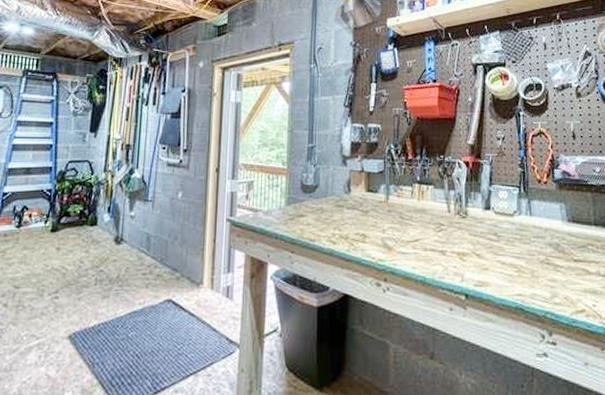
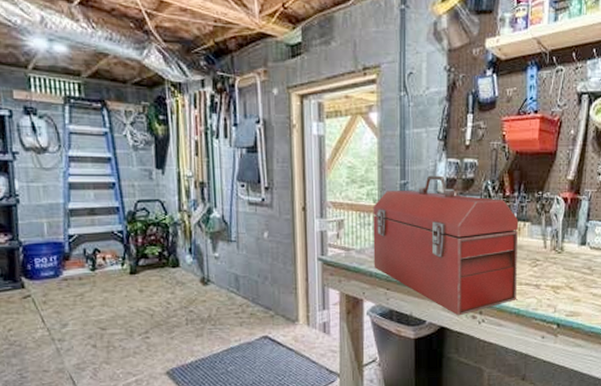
toolbox: none [279,139,422,283] -> present [373,175,518,316]

